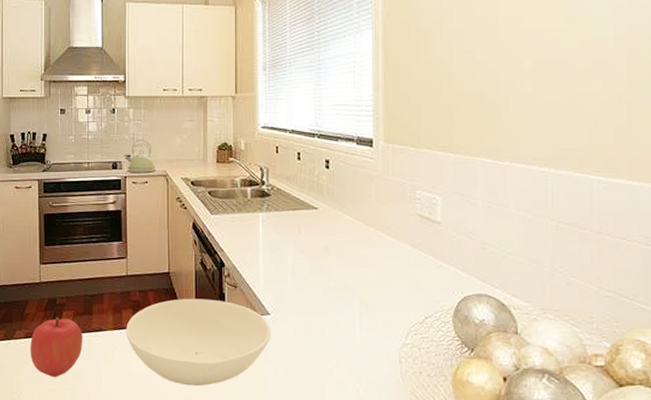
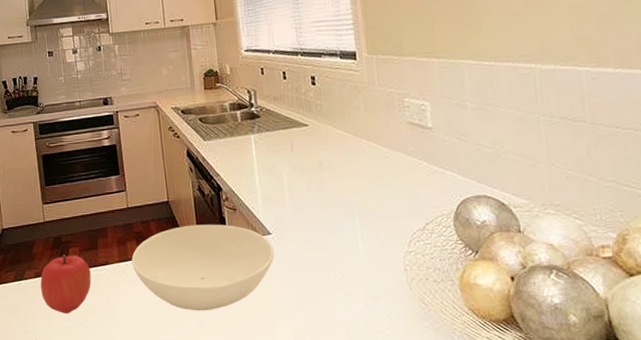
kettle: present [124,140,156,174] -> none [114,74,146,108]

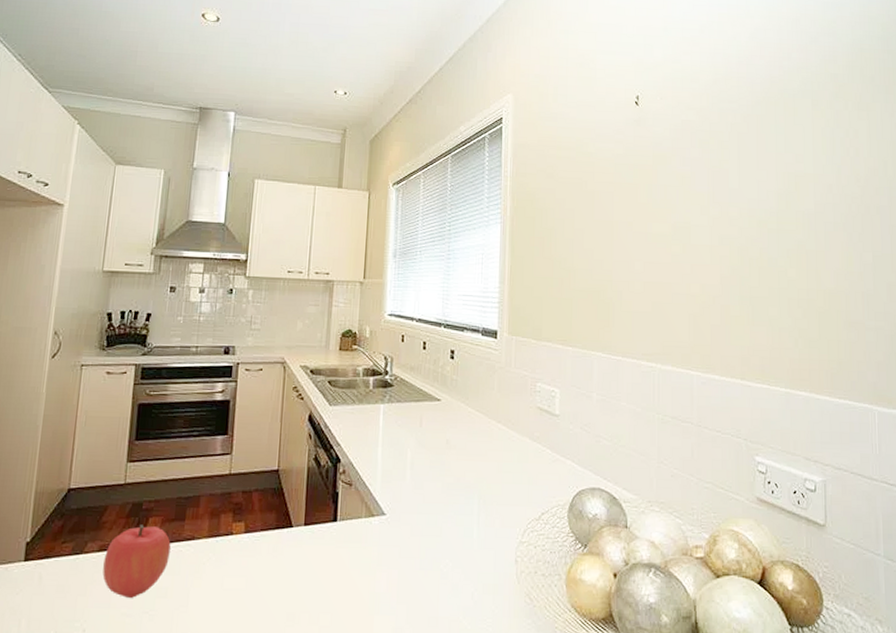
bowl: present [131,224,274,311] -> none [223,498,385,600]

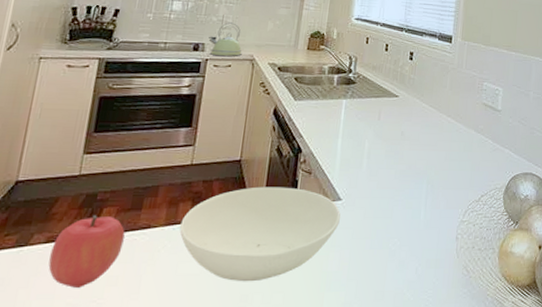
bowl: none [223,498,385,600] -> present [179,186,341,282]
kettle: none [238,323,273,360] -> present [208,22,242,57]

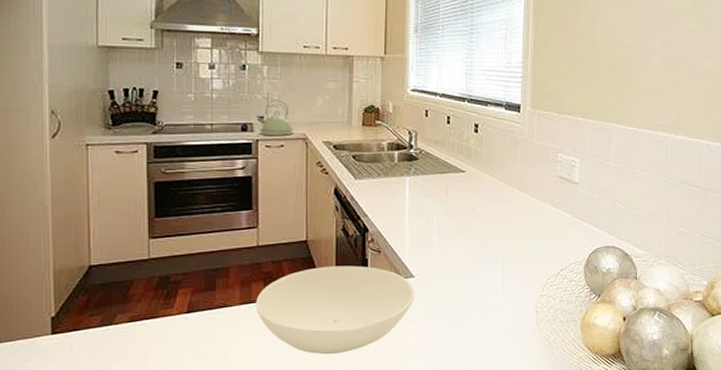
fruit: present [48,215,125,288] -> none [136,296,203,361]

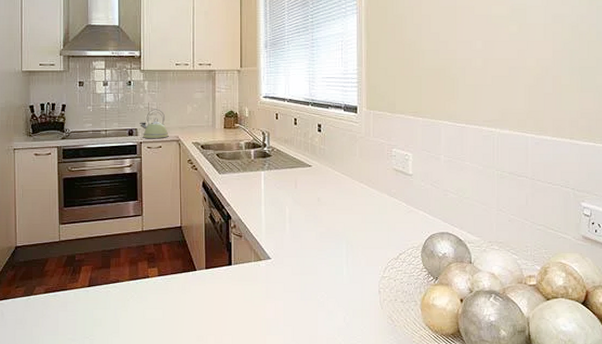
bowl: present [256,266,415,355] -> none [142,248,271,326]

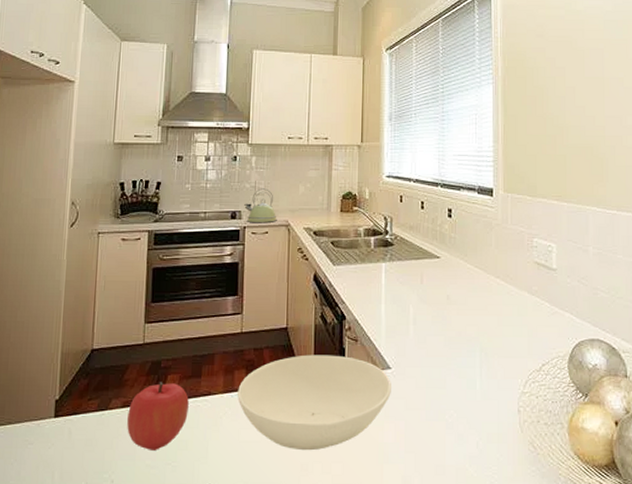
fruit: none [50,272,101,327] -> present [127,382,189,450]
bowl: none [142,248,271,326] -> present [237,354,391,451]

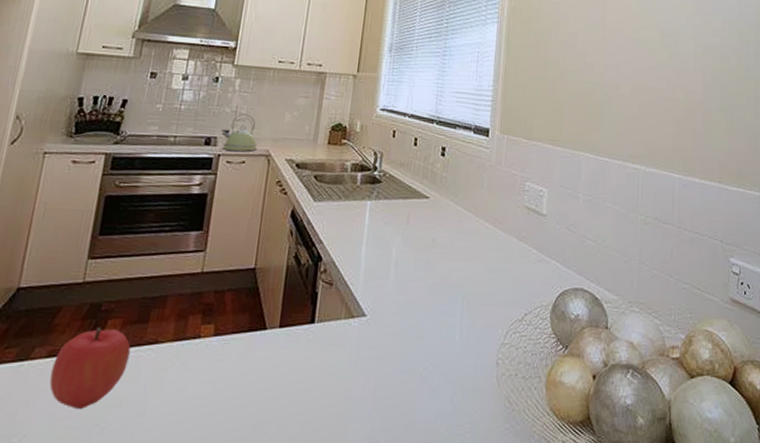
bowl: present [237,354,391,451] -> none [188,299,365,408]

